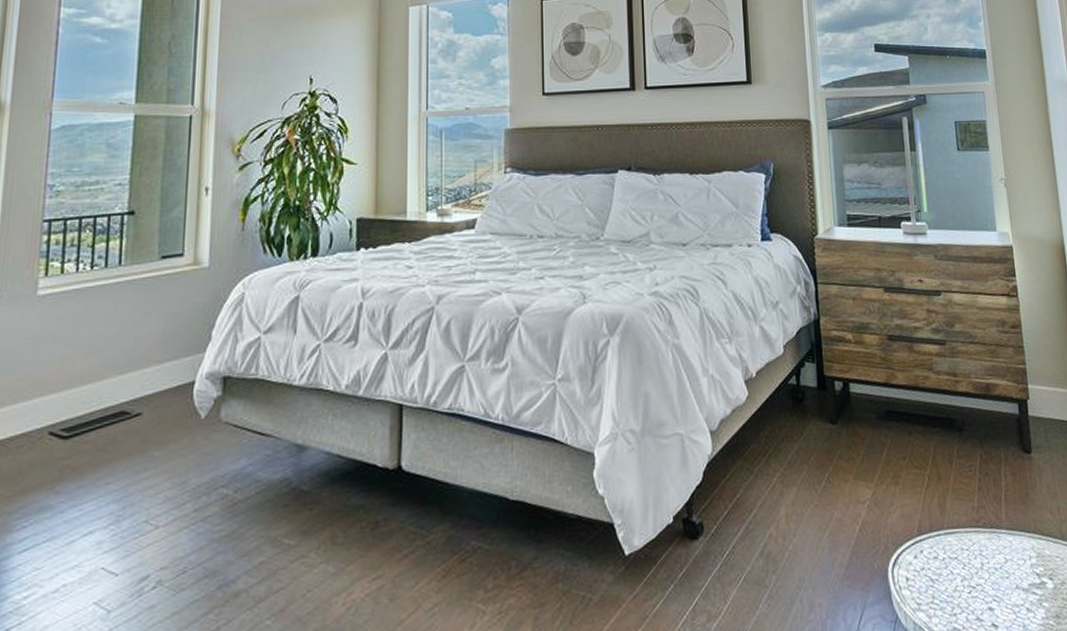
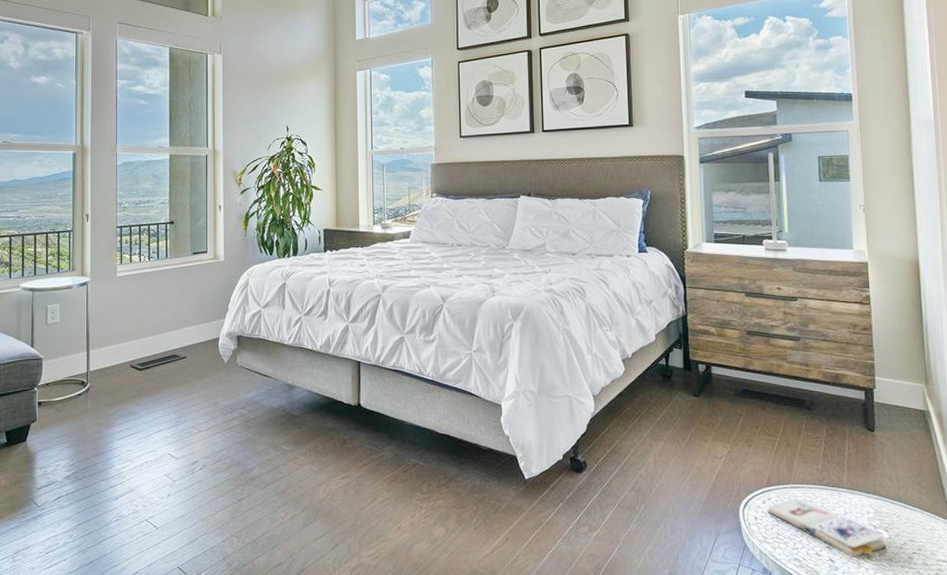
paperback book: none [919,547,1052,619] -> present [767,498,886,557]

